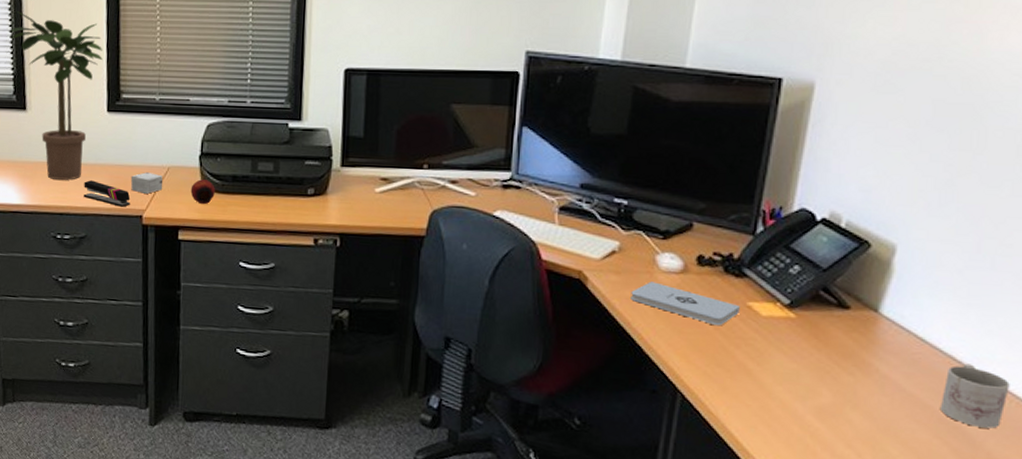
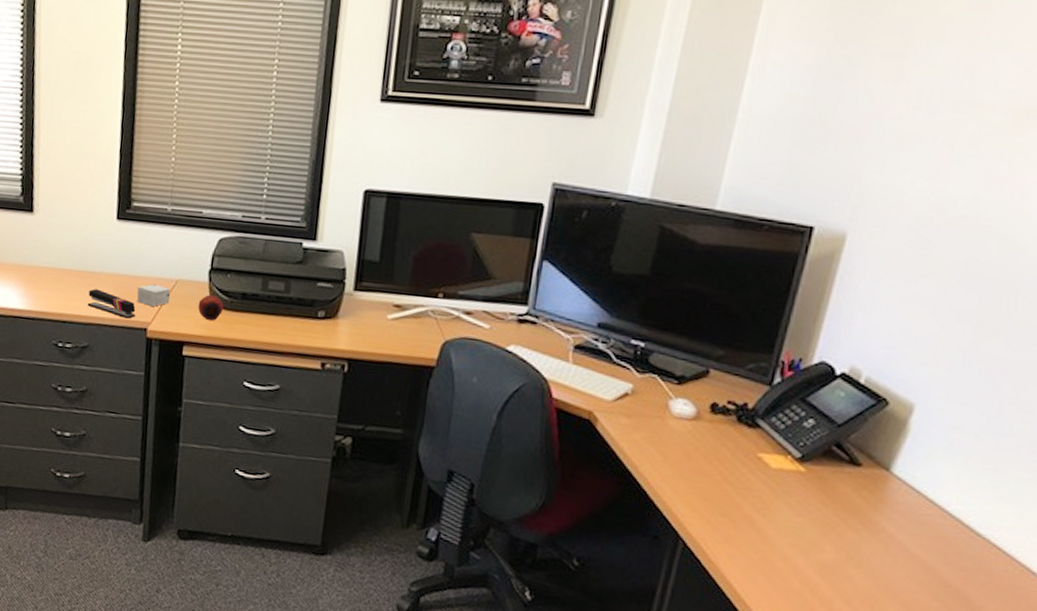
potted plant: present [11,11,103,180] -> none [21,109,116,288]
notepad: present [631,281,740,326] -> none [640,426,750,476]
mug: present [939,363,1010,429] -> none [942,528,1016,595]

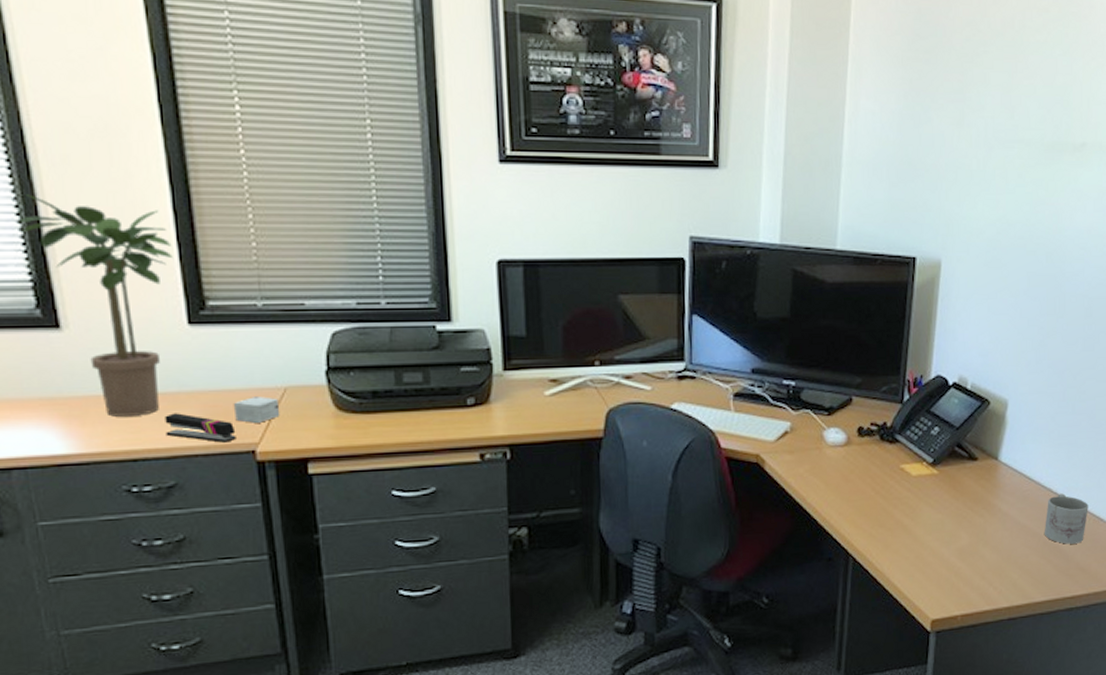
potted plant: none [21,109,116,288] -> present [19,194,173,417]
apple: present [198,295,223,321] -> none [318,399,351,429]
mug: none [942,528,1016,595] -> present [1044,493,1088,544]

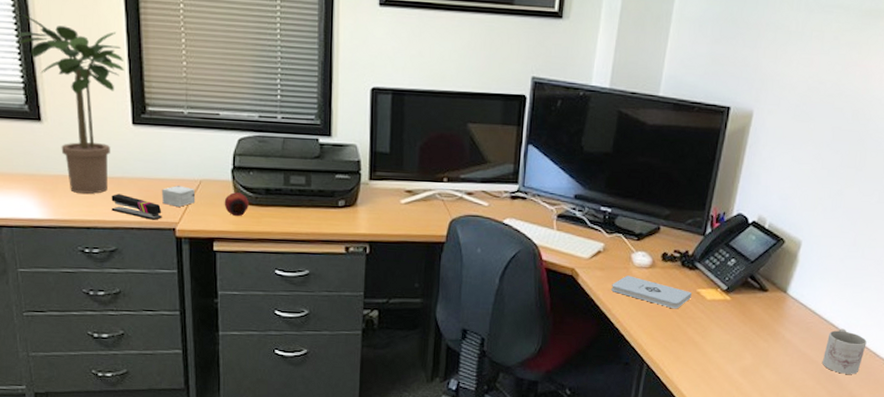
apple: none [318,399,351,429] -> present [224,192,249,217]
notepad: none [804,456,895,490] -> present [611,275,692,309]

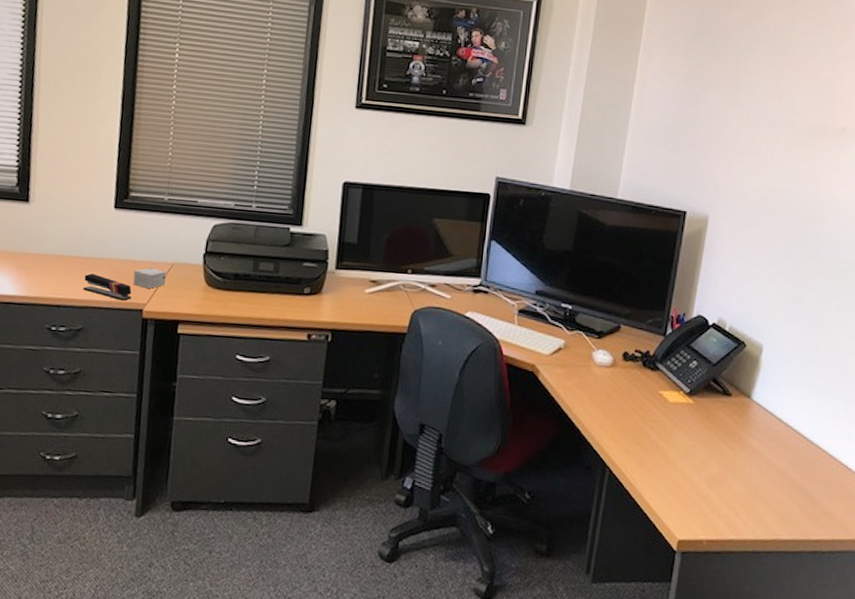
potted plant: present [17,14,124,194] -> none [19,106,115,273]
apple: present [224,192,249,217] -> none [193,276,217,301]
notepad: present [611,275,692,309] -> none [572,374,654,411]
mug: present [822,328,867,374] -> none [791,438,837,489]

